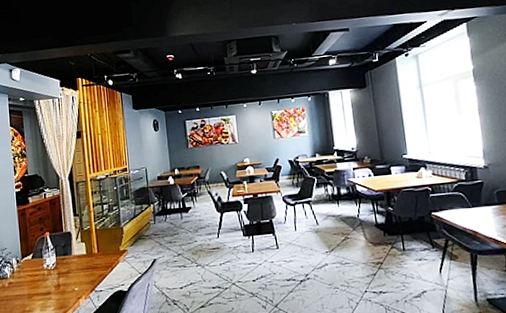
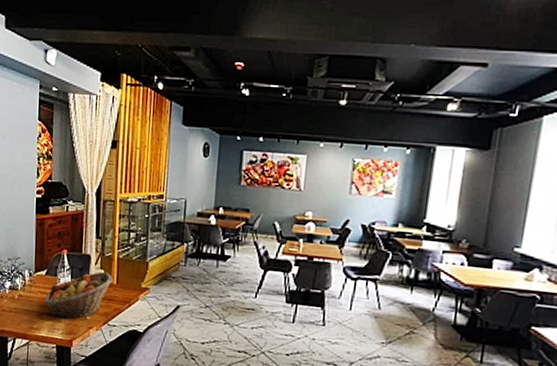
fruit basket: none [33,244,94,295] -> present [44,272,113,319]

